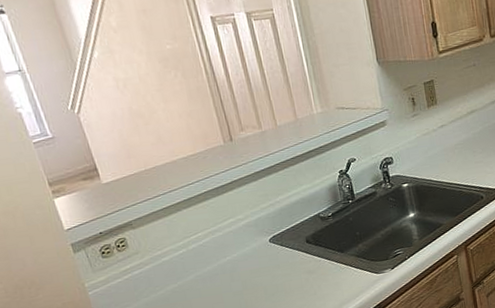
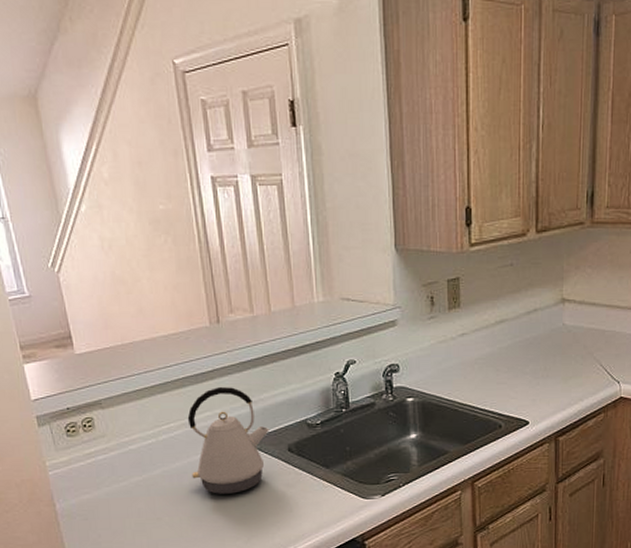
kettle: none [213,194,288,289] -> present [187,386,269,494]

